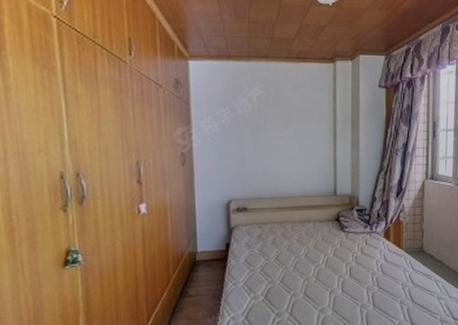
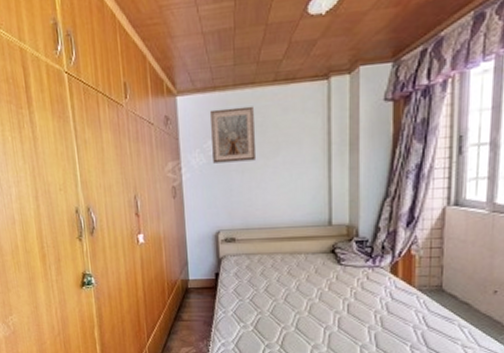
picture frame: none [223,78,270,132] -> present [209,106,257,163]

